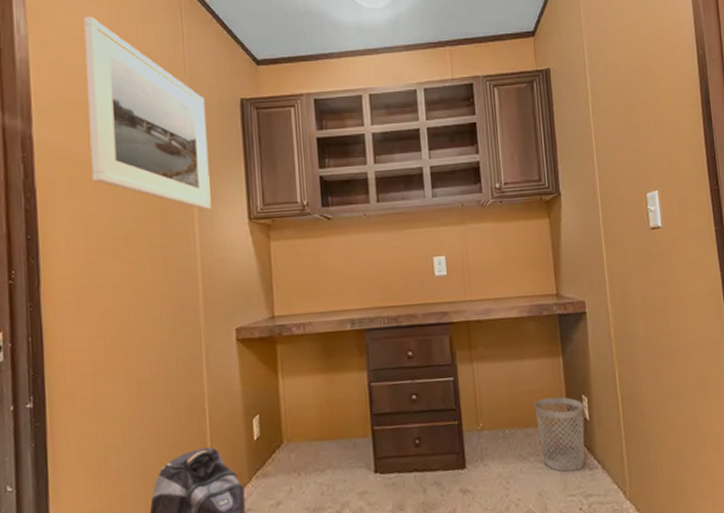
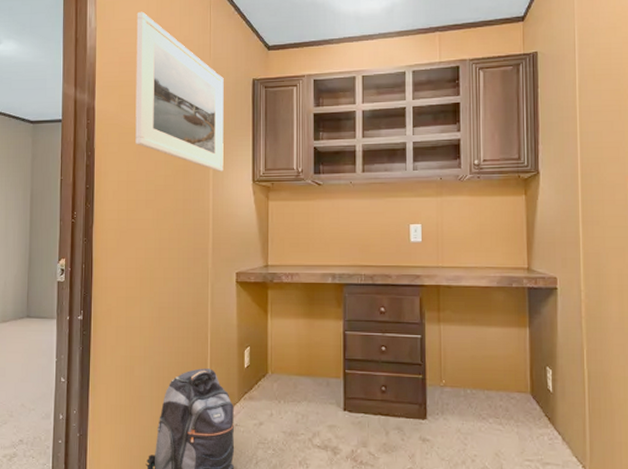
wastebasket: present [534,397,585,472] -> none [497,366,549,439]

